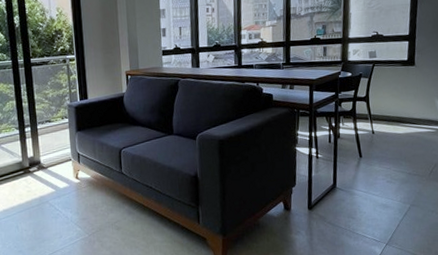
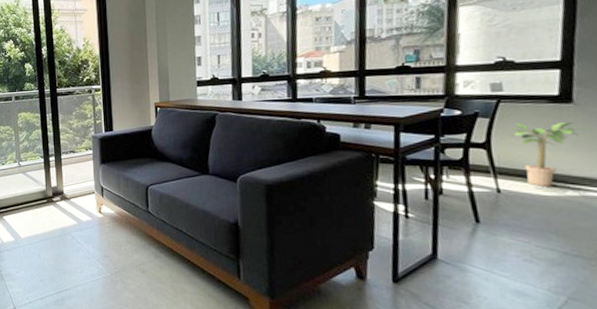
potted plant: none [380,80,422,127] -> present [511,122,586,186]

